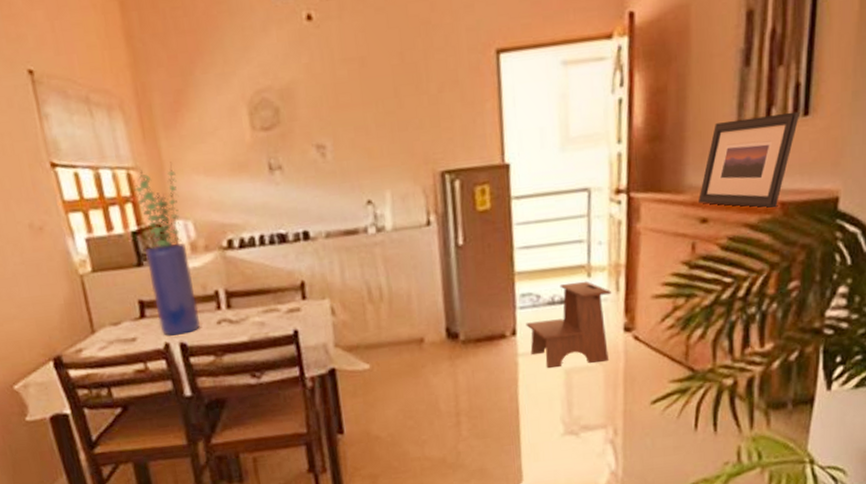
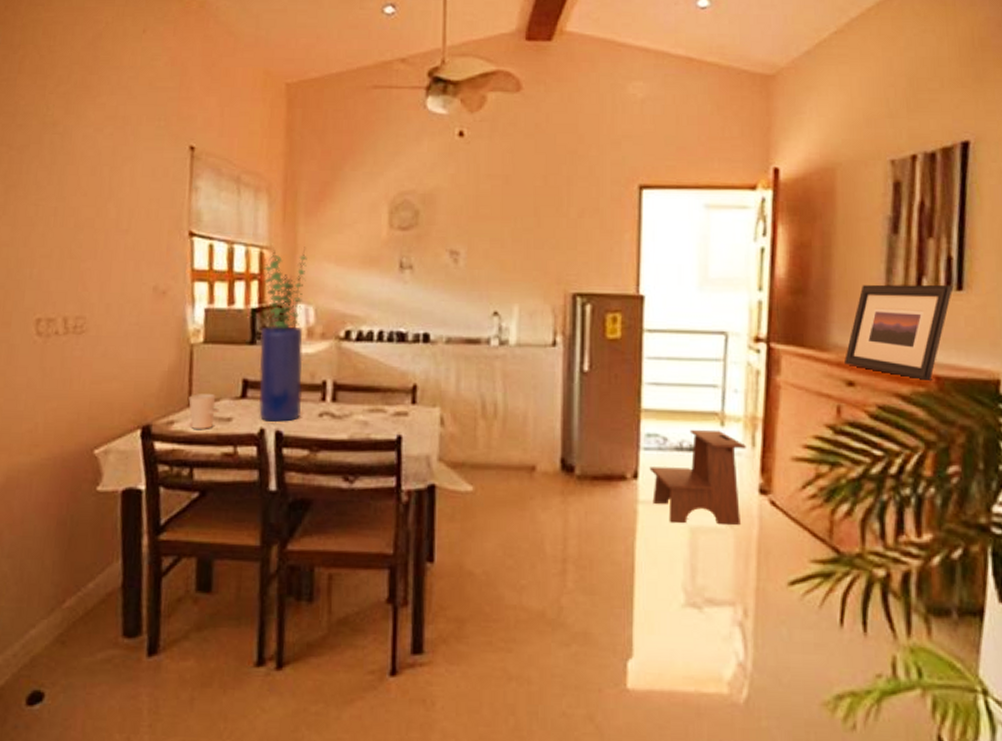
cup: none [90,318,123,354] -> present [188,393,219,430]

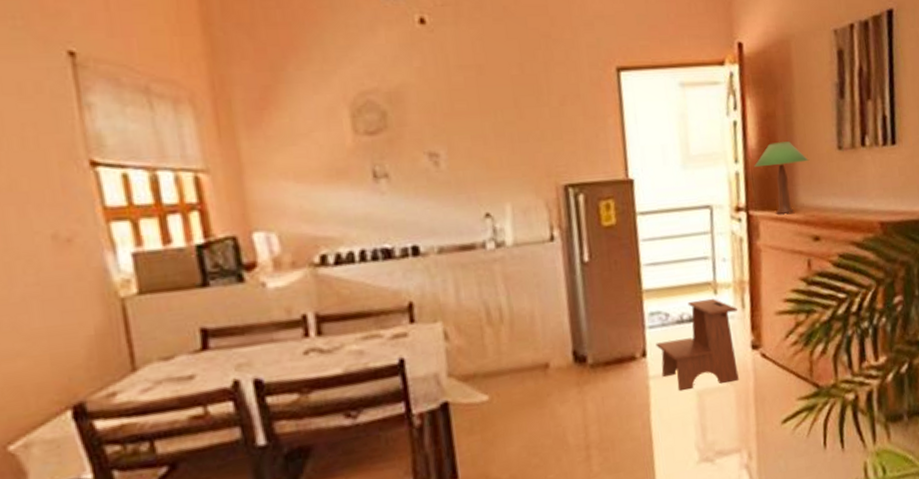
cup: present [188,393,219,430] -> none [131,351,176,397]
vase: present [258,247,307,423] -> none [202,165,281,372]
table lamp: none [781,273,849,353] -> present [754,141,810,215]
picture frame: present [845,284,954,382] -> none [810,140,889,228]

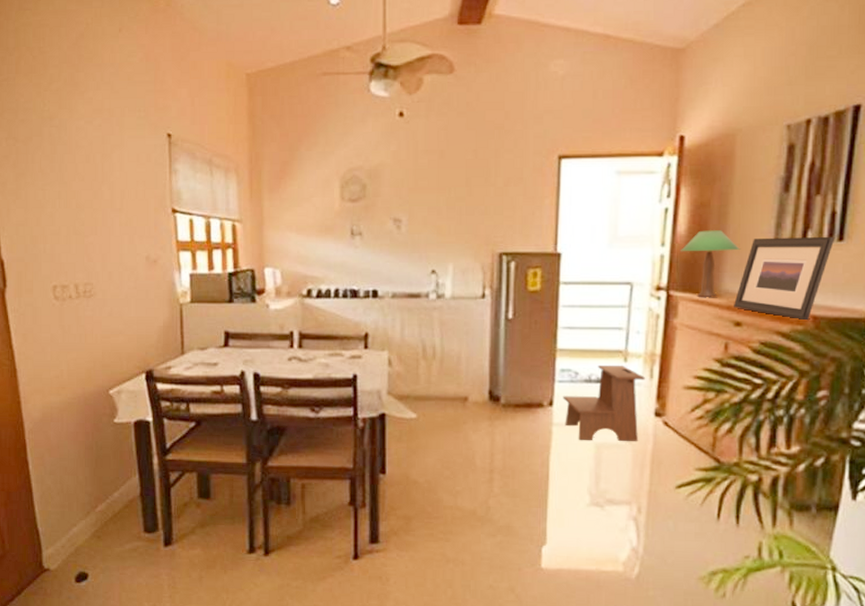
picture frame: none [810,140,889,228] -> present [734,236,835,321]

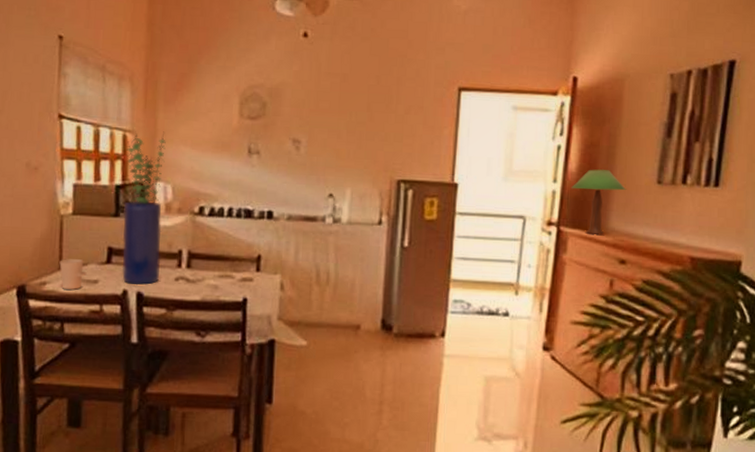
cup: none [182,343,207,373] -> present [59,258,87,291]
vase: none [236,219,273,366] -> present [122,131,166,286]
step stool: present [563,364,645,441] -> none [454,296,535,375]
picture frame: present [734,236,835,321] -> none [619,180,712,262]

